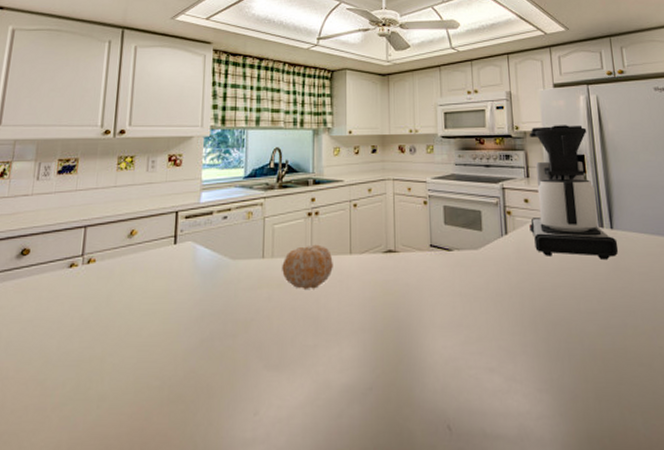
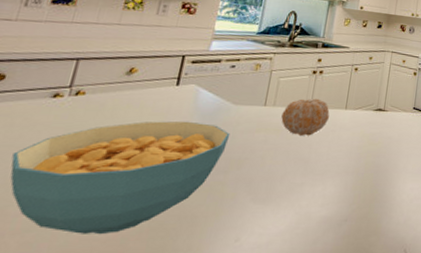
cereal bowl: none [44,281,233,408] -> present [10,121,230,234]

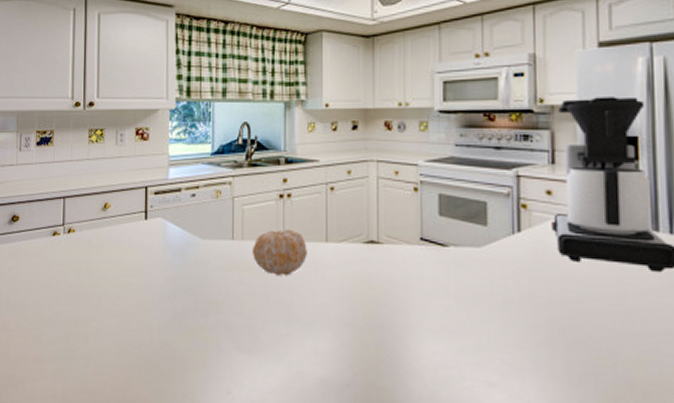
cereal bowl: present [10,121,230,234] -> none [36,257,203,370]

